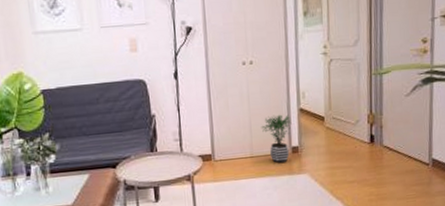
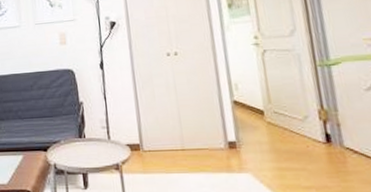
potted plant: present [261,114,292,164] -> none [191,106,226,159]

